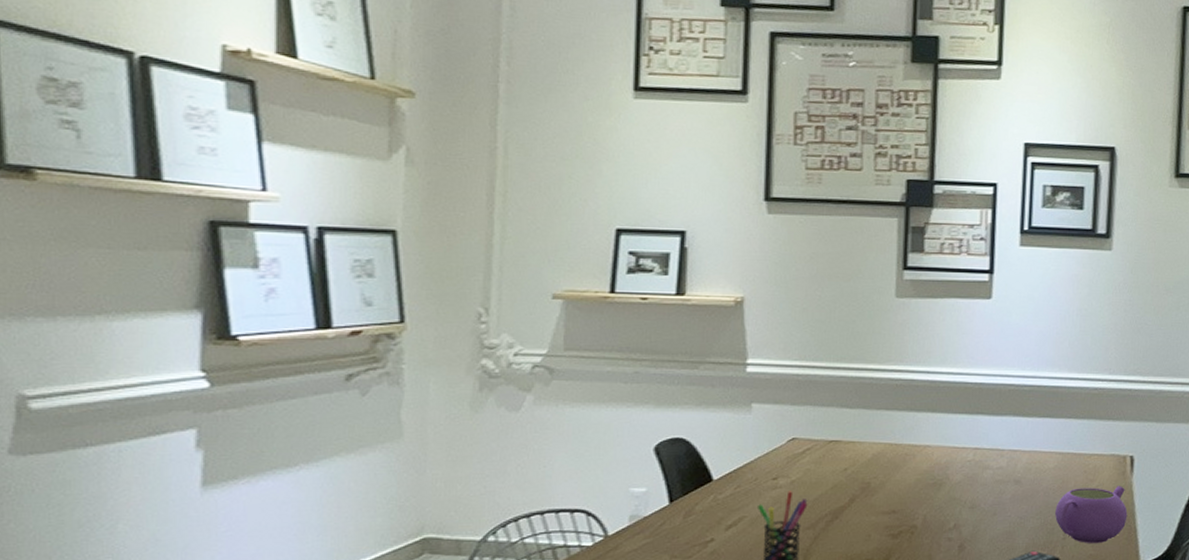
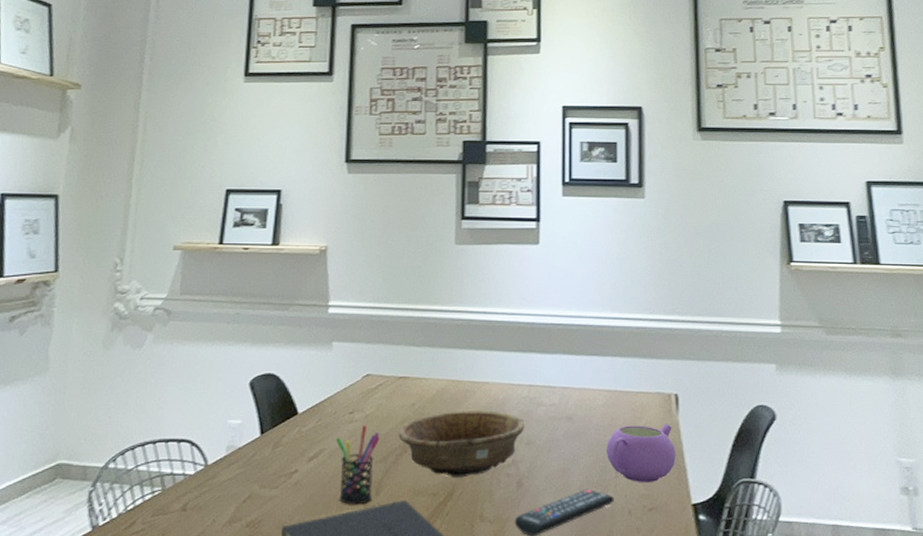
decorative bowl: none [828,475,969,543] -> present [398,411,525,478]

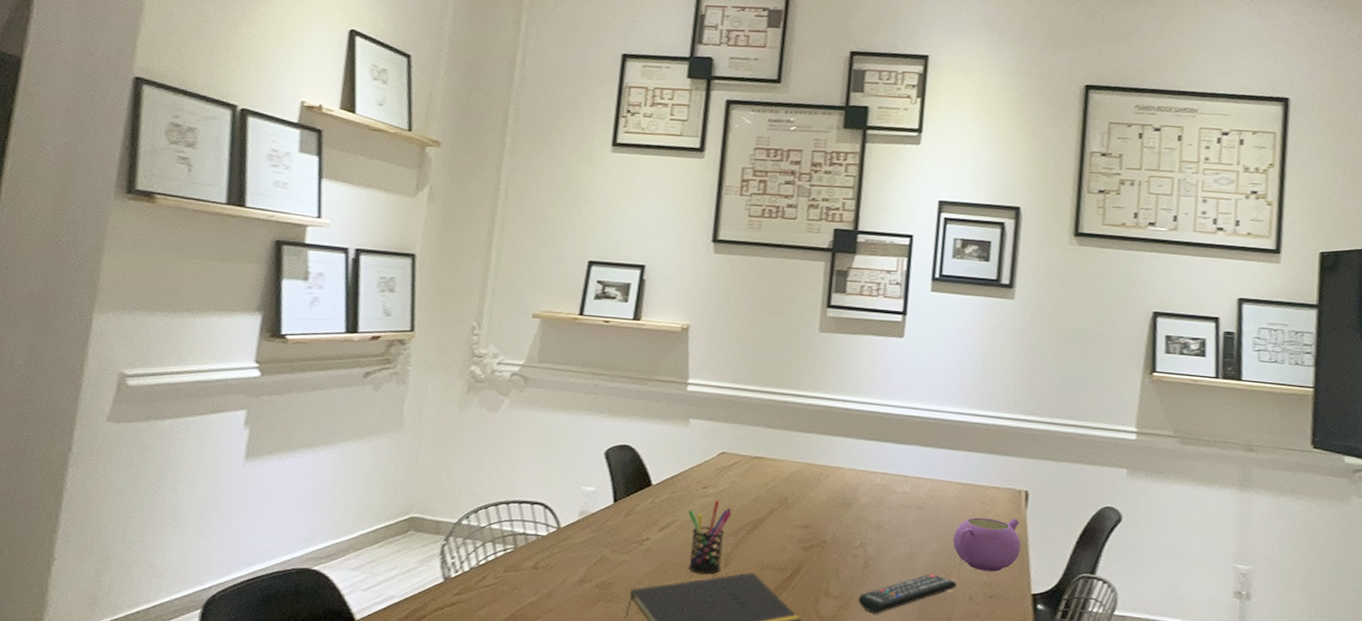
decorative bowl: present [398,411,525,478] -> none [750,493,876,556]

